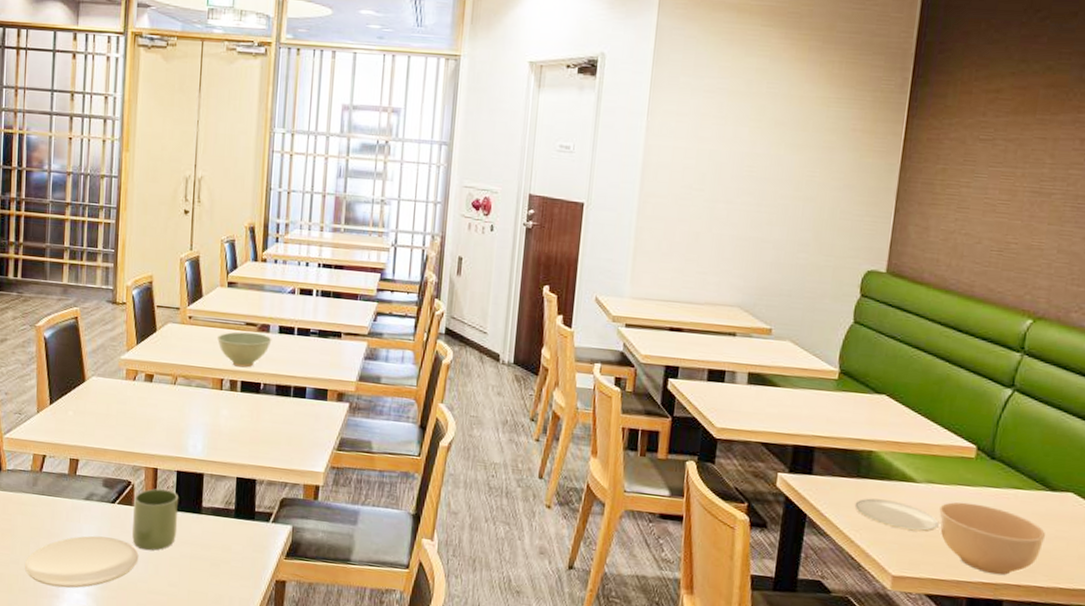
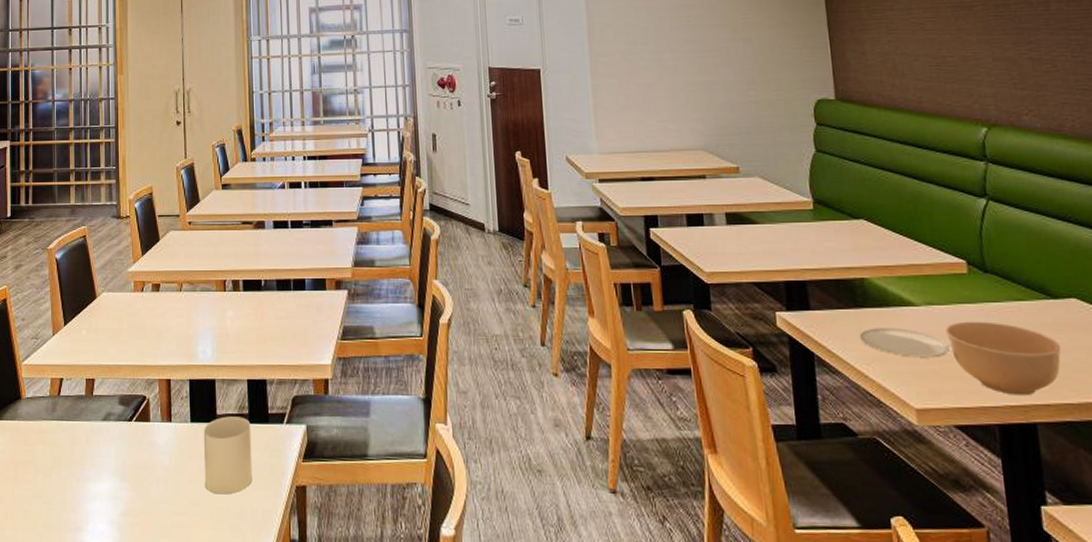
plate: present [24,535,139,588] -> none [47,458,159,519]
mug: present [132,488,179,551] -> none [150,400,194,467]
cup: none [184,509,236,581] -> present [203,416,253,495]
bowl: present [217,331,272,368] -> none [217,230,268,266]

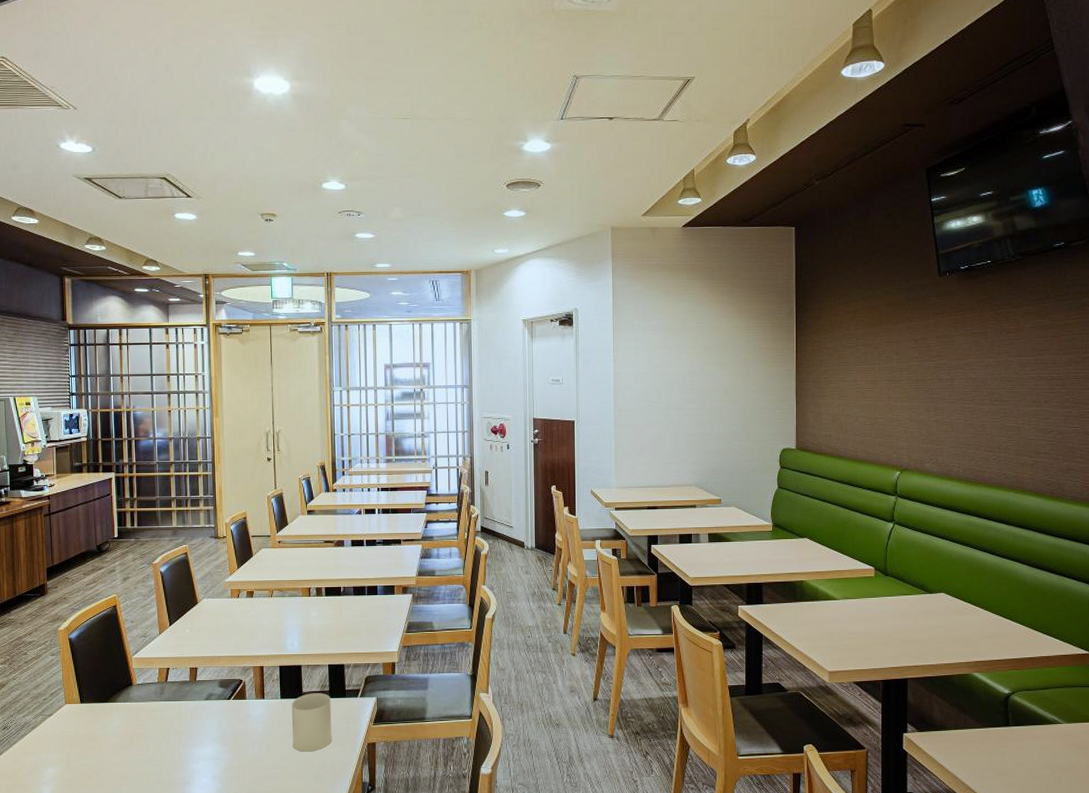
plate: present [859,328,950,358] -> none [795,616,856,636]
bowl: present [946,321,1062,396] -> none [855,610,930,660]

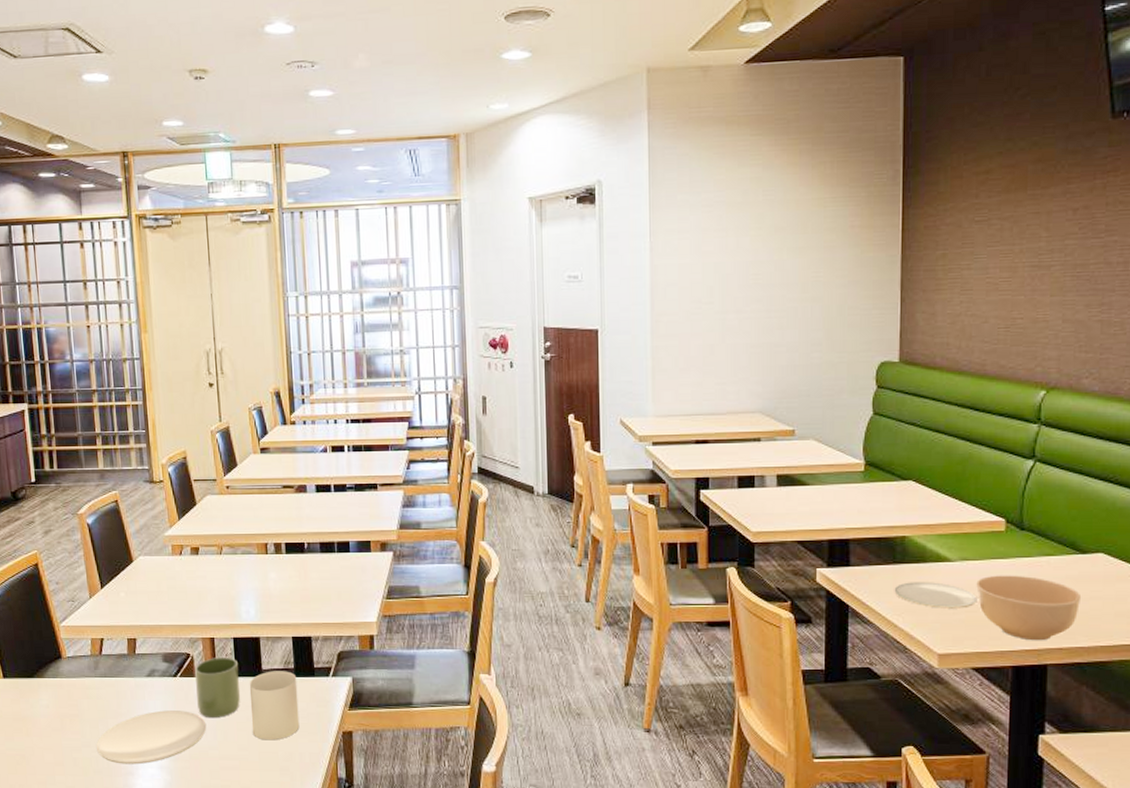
plate: none [158,728,254,775] -> present [96,710,207,765]
mug: none [246,682,284,733] -> present [195,656,241,717]
plate: none [795,616,856,636] -> present [894,582,978,609]
bowl: none [855,610,930,660] -> present [976,575,1082,641]

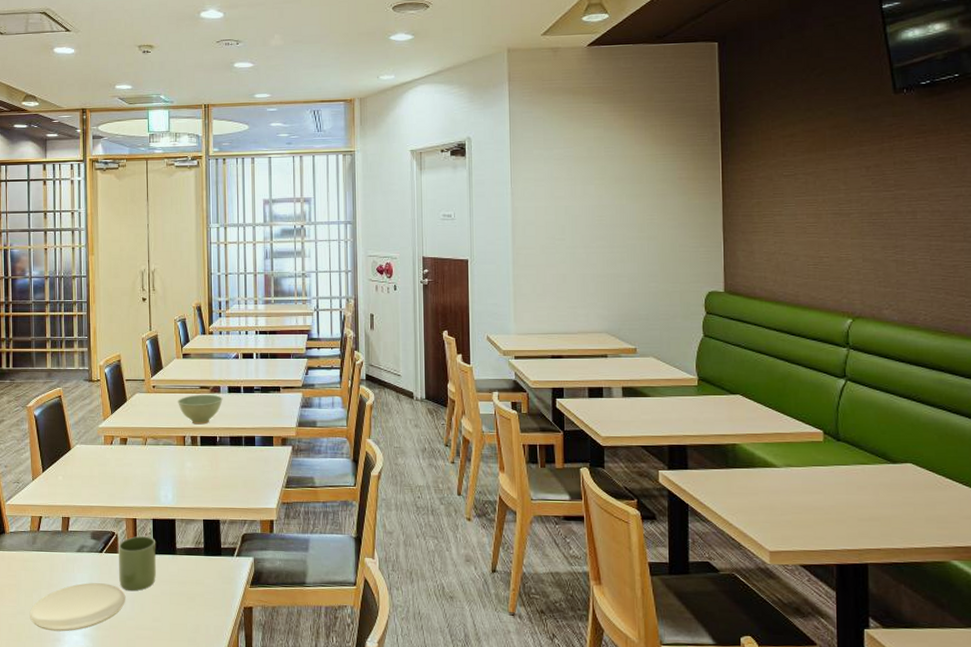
cup: present [249,671,300,741] -> none [164,550,207,613]
bowl: none [257,494,310,530] -> present [178,394,223,425]
plate: present [894,582,978,609] -> none [728,485,802,510]
bowl: present [976,575,1082,641] -> none [800,480,895,542]

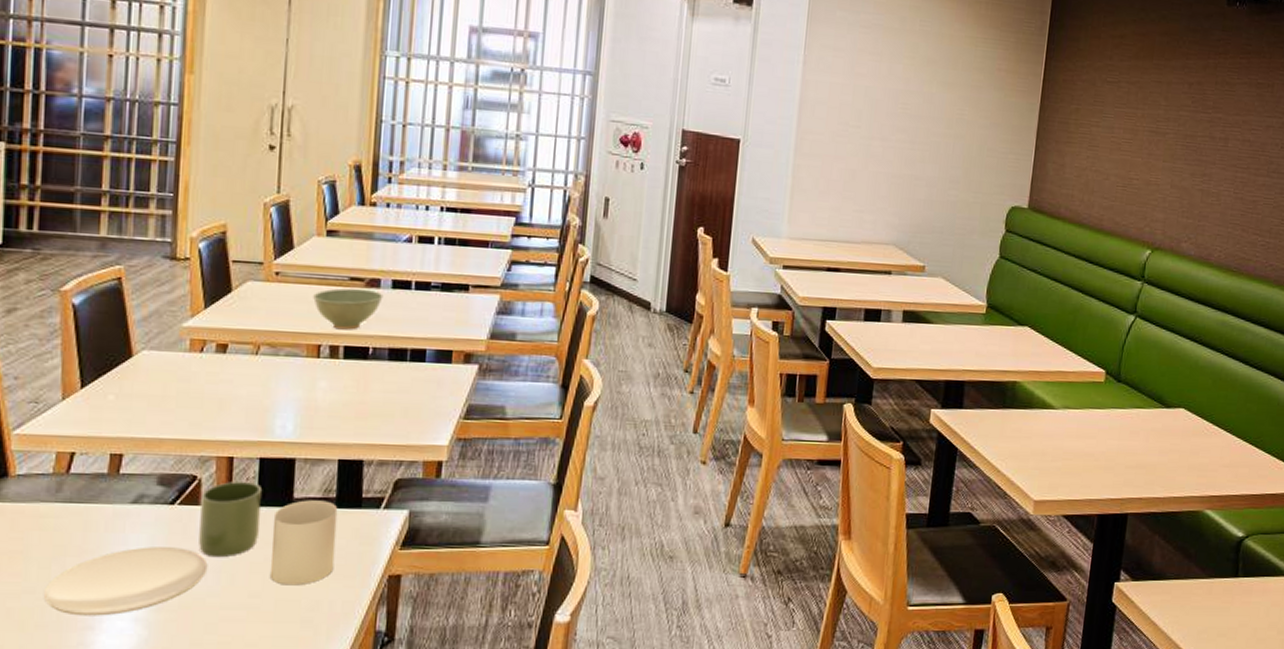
cup: none [164,550,207,613] -> present [269,500,338,586]

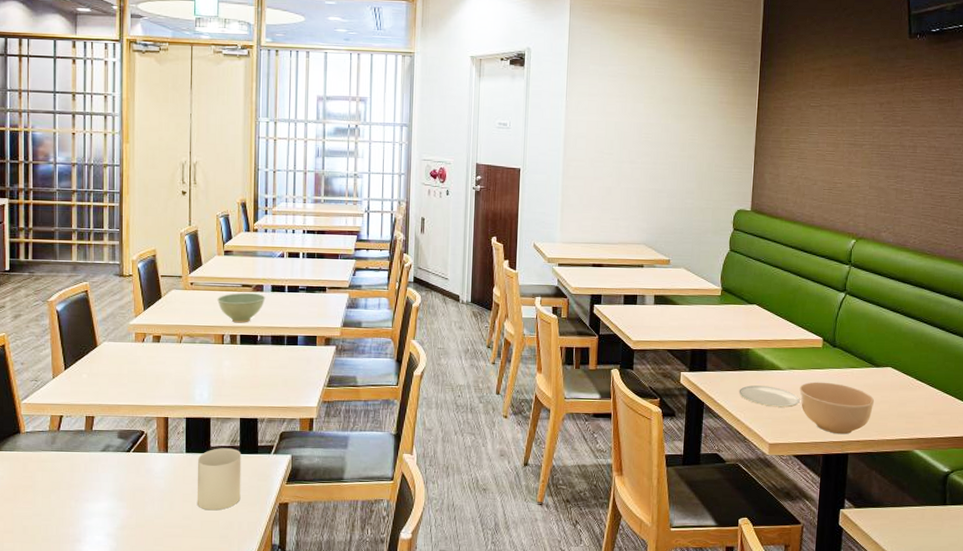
plate: present [43,547,208,616] -> none [46,482,154,532]
mug: present [199,481,263,557] -> none [148,434,189,489]
plate: none [1000,427,1075,456] -> present [738,385,800,408]
bowl: none [1074,424,1163,491] -> present [799,382,875,435]

